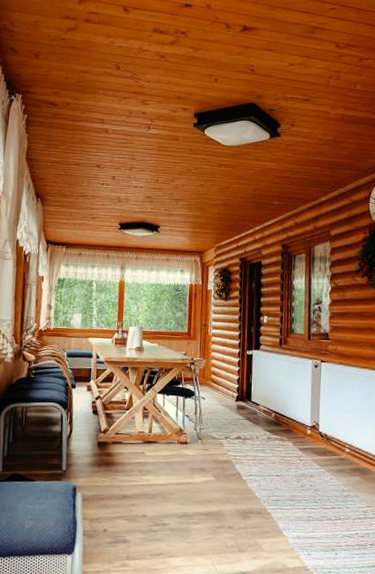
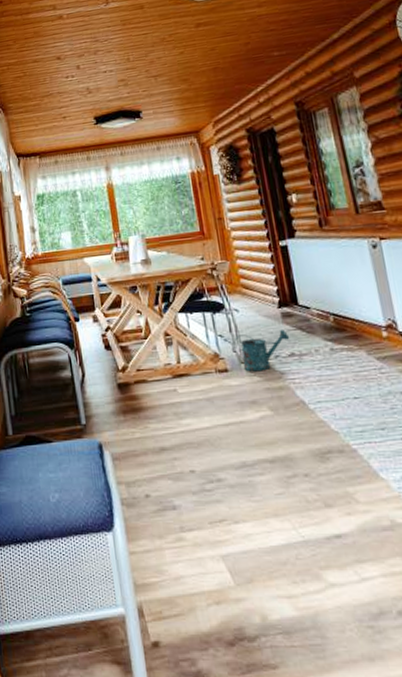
watering can: none [196,417,240,447] -> present [234,330,290,372]

